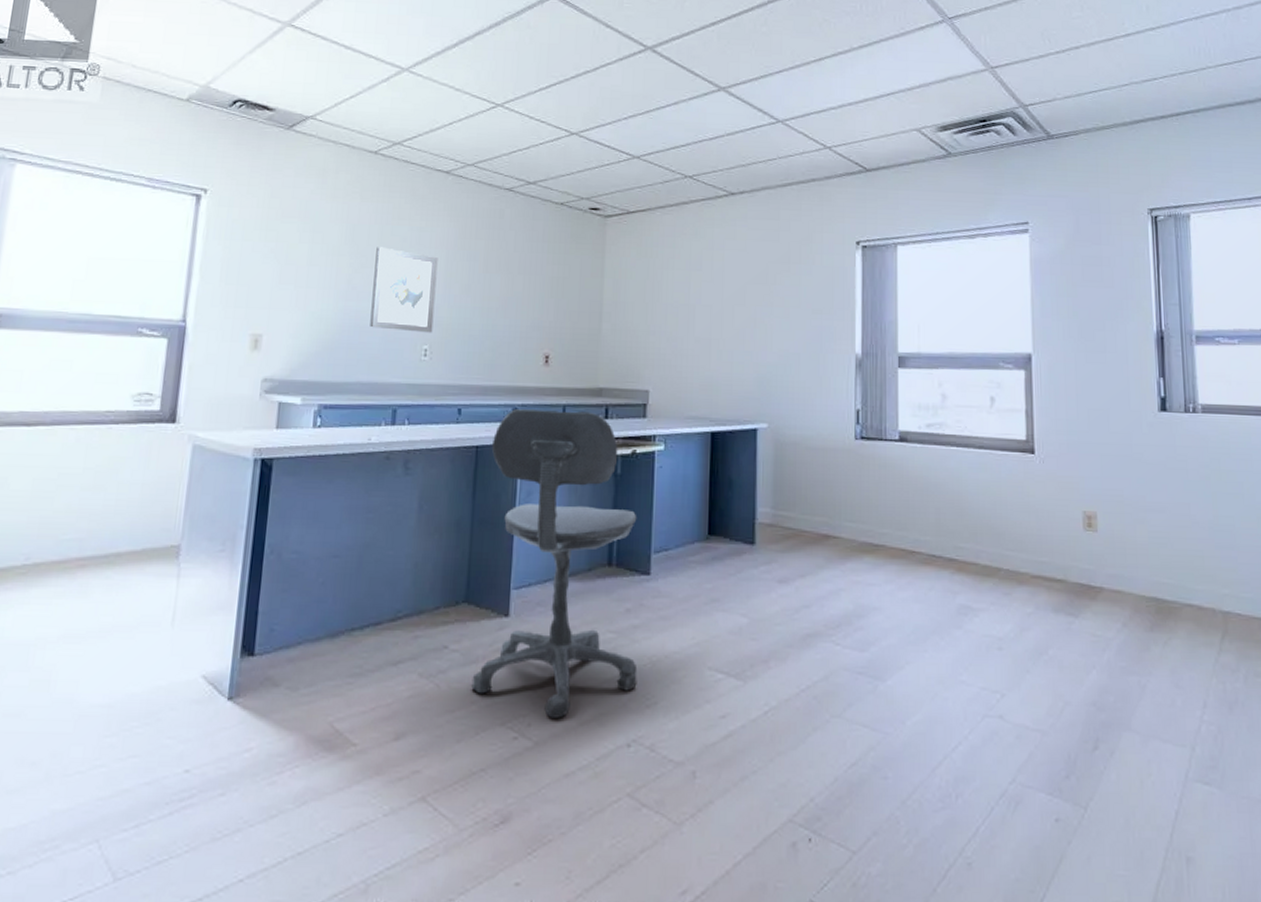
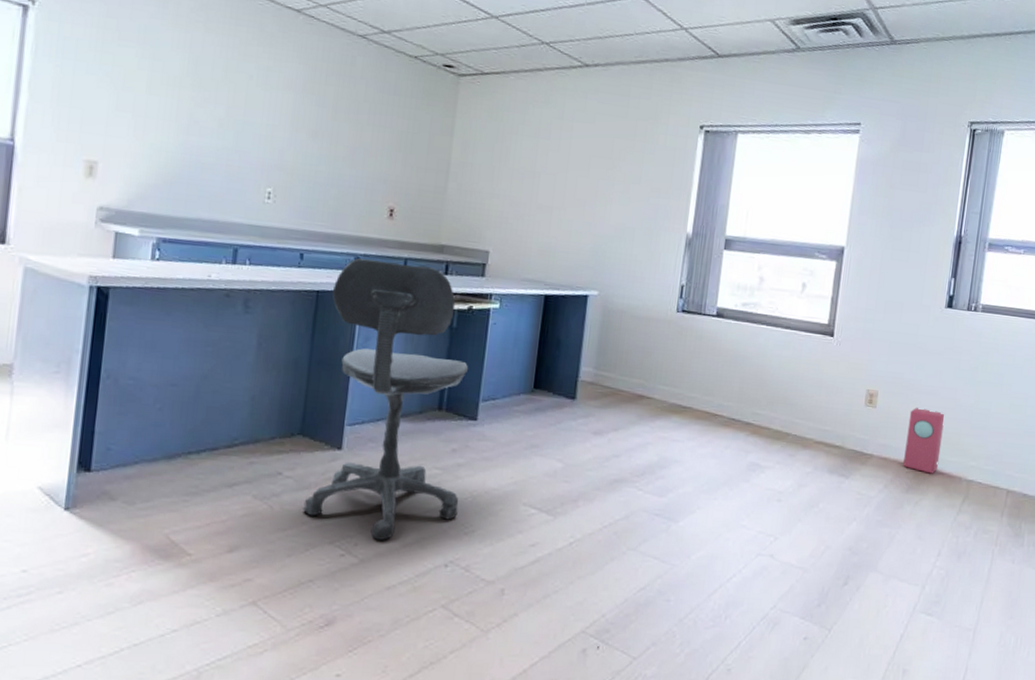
wall art: present [370,247,438,333] -> none [212,82,286,176]
speaker: none [1138,527,1184,607] -> present [903,407,944,474]

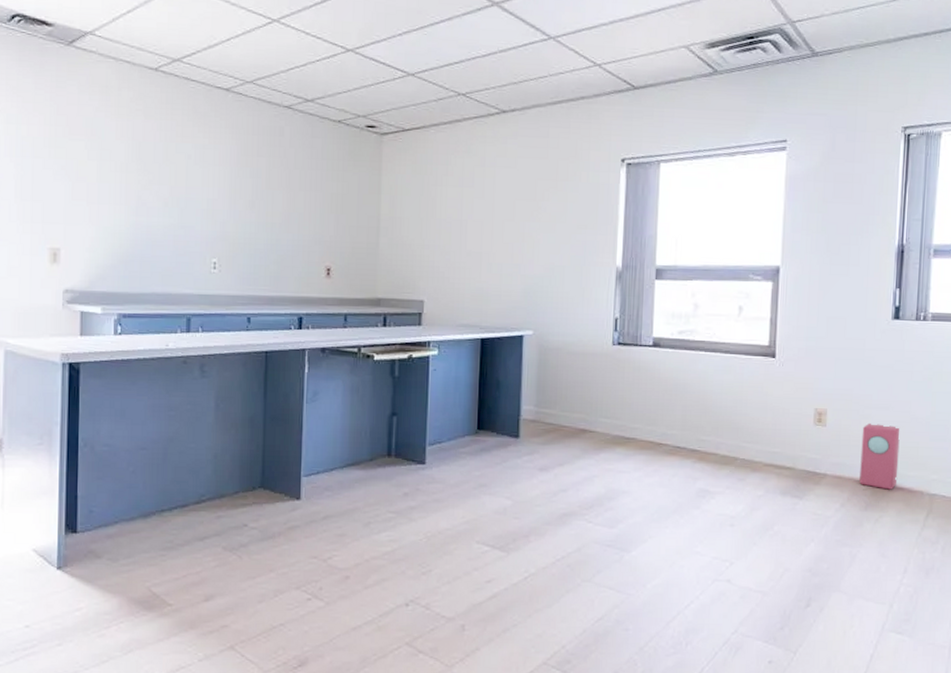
office chair: present [303,258,469,540] -> none [269,318,414,583]

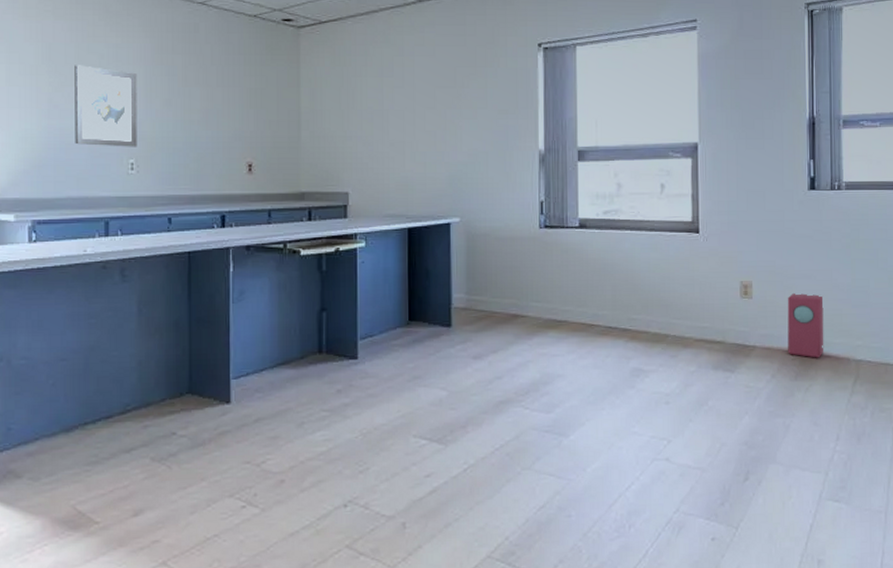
wall art: none [161,164,222,247] -> present [74,65,137,147]

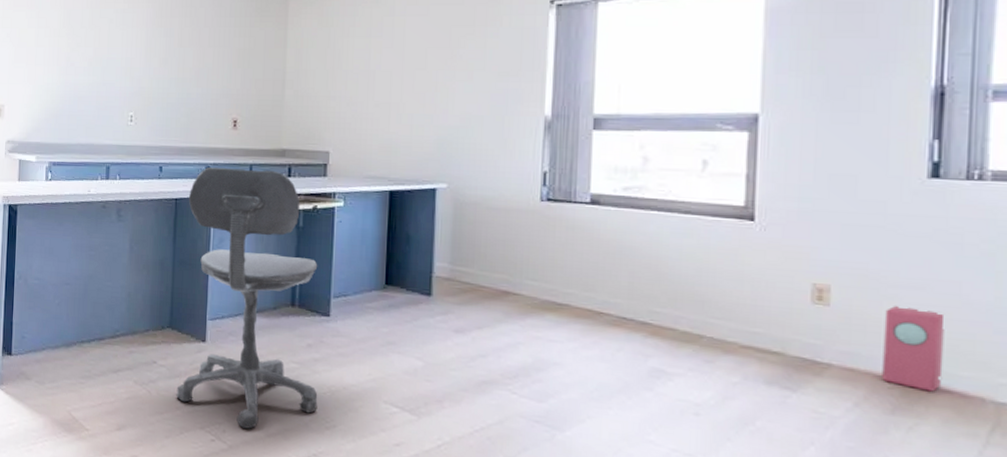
wall art: present [74,65,137,147] -> none [86,28,139,101]
office chair: none [200,215,350,488] -> present [176,167,318,429]

